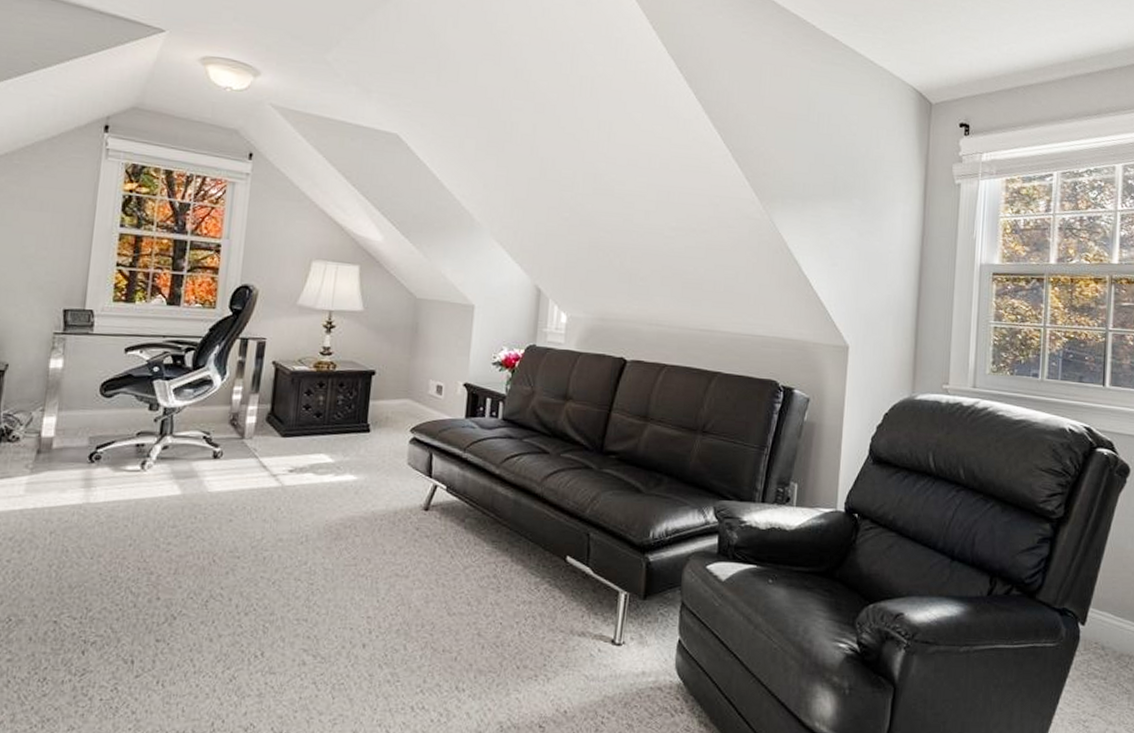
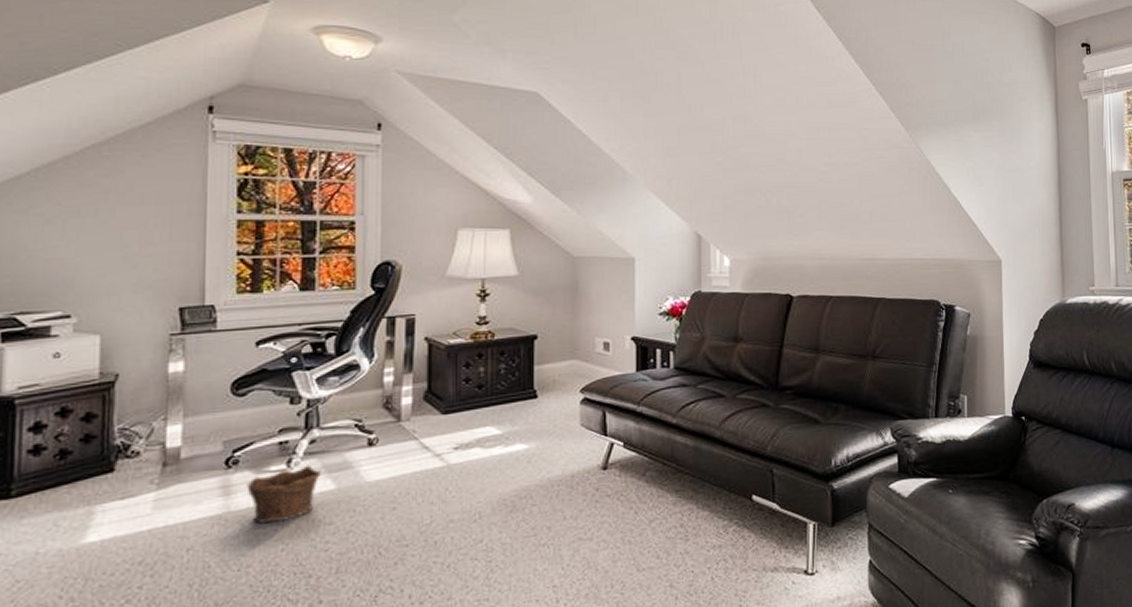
clay pot: none [105,469,170,519] -> present [246,464,321,524]

